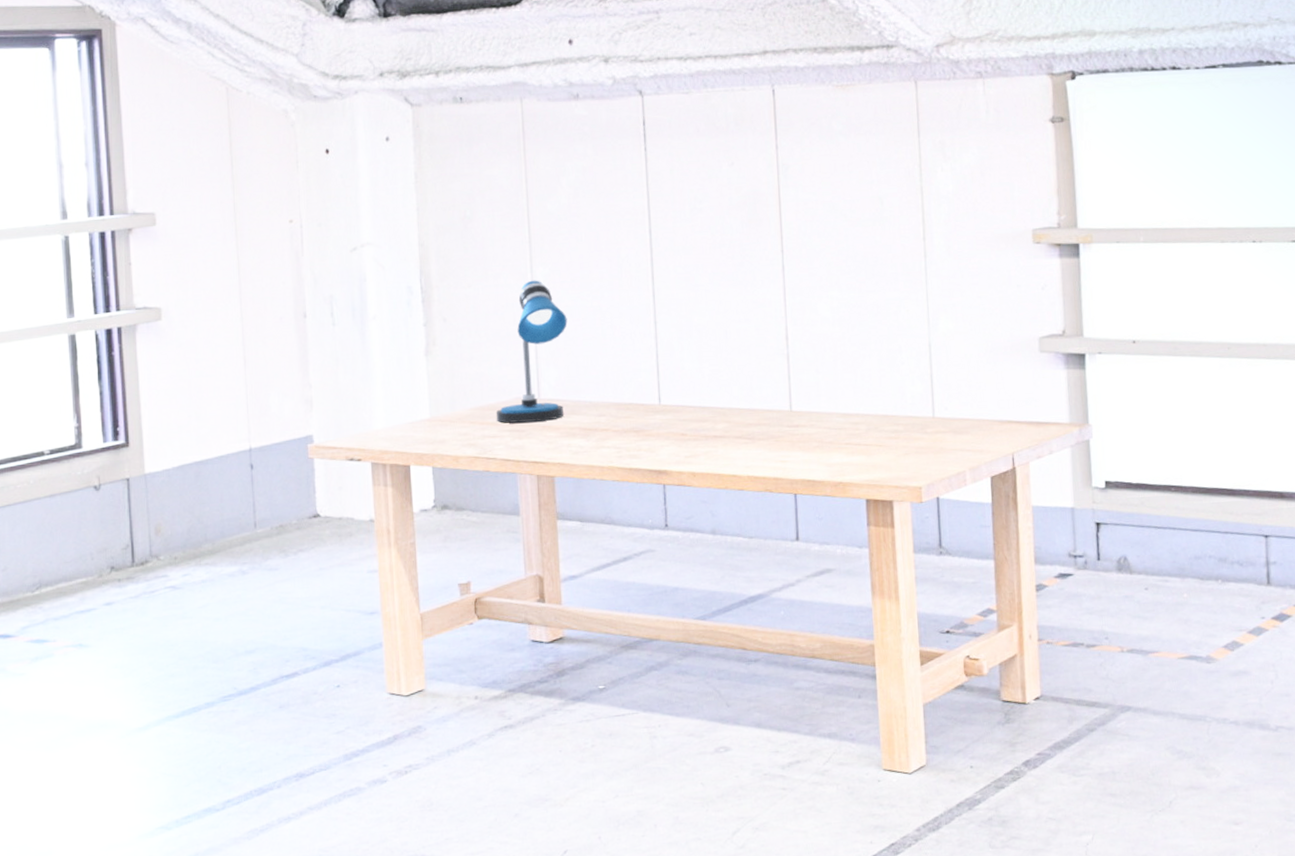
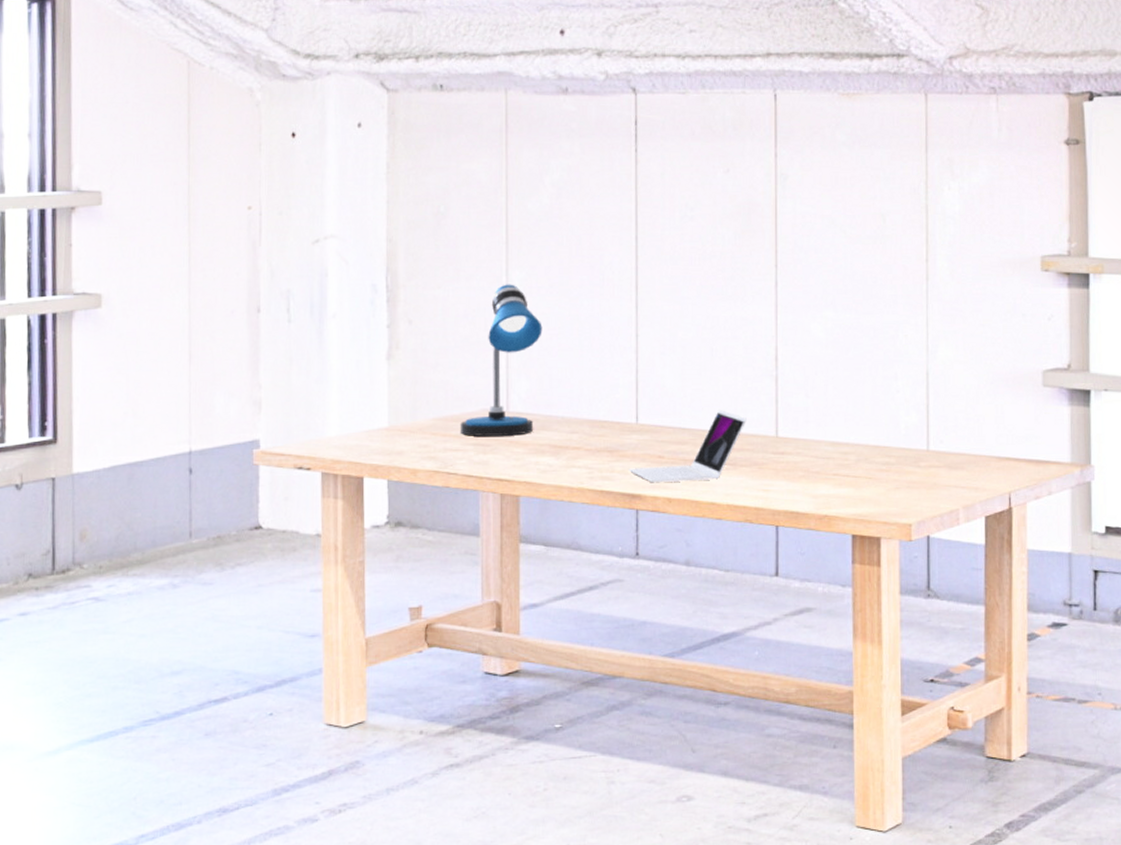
laptop: none [654,388,762,459] -> present [629,410,747,483]

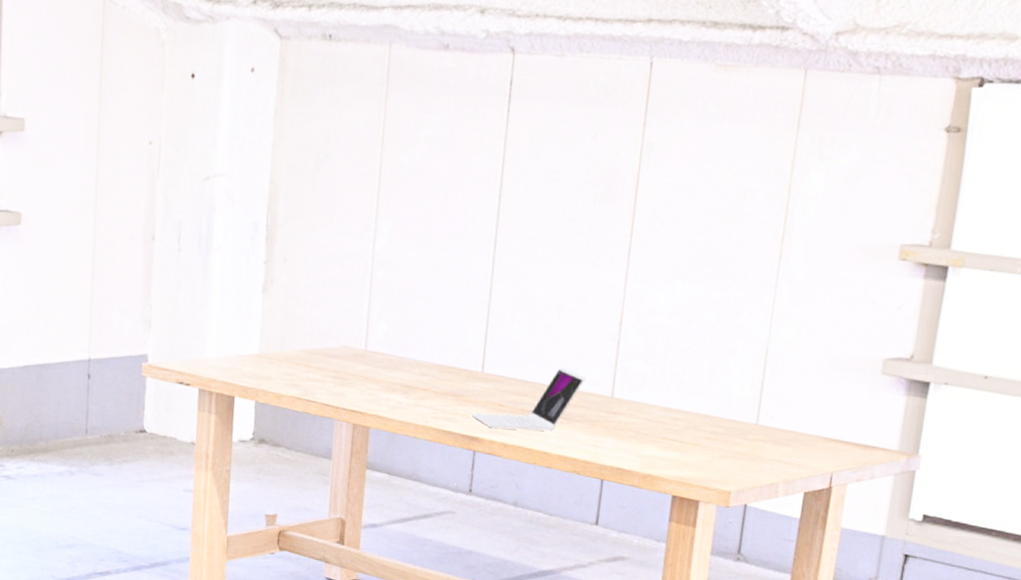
desk lamp: present [460,284,543,436] -> none [321,231,404,373]

